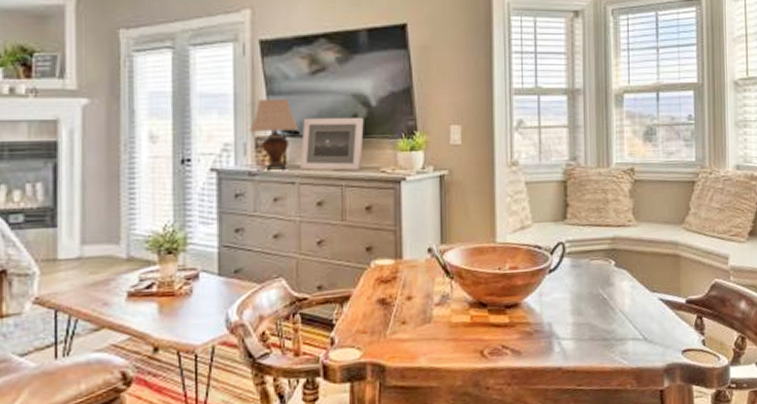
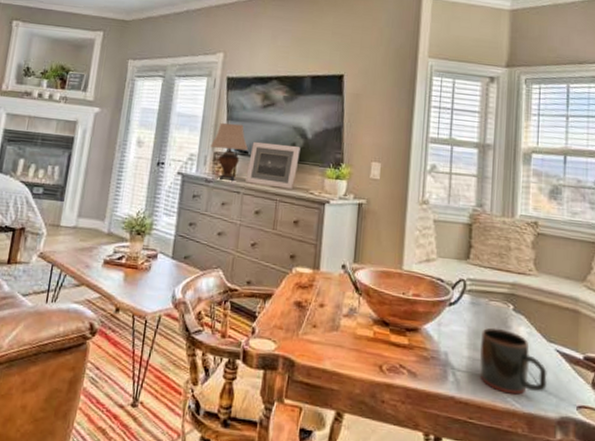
mug: none [584,287,652,353] -> present [479,327,547,395]

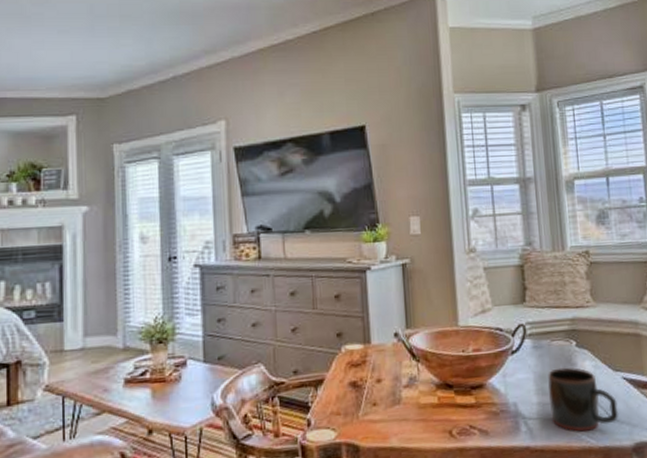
table lamp: present [210,122,249,182] -> none [227,198,272,266]
picture frame: present [245,141,301,191] -> none [273,212,330,264]

